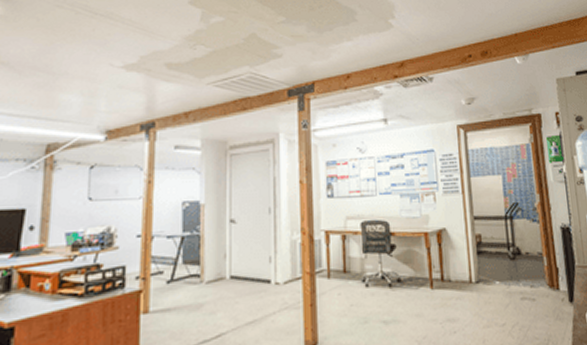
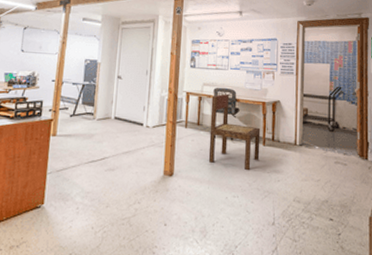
dining chair: none [359,228,428,325] -> present [208,94,261,171]

